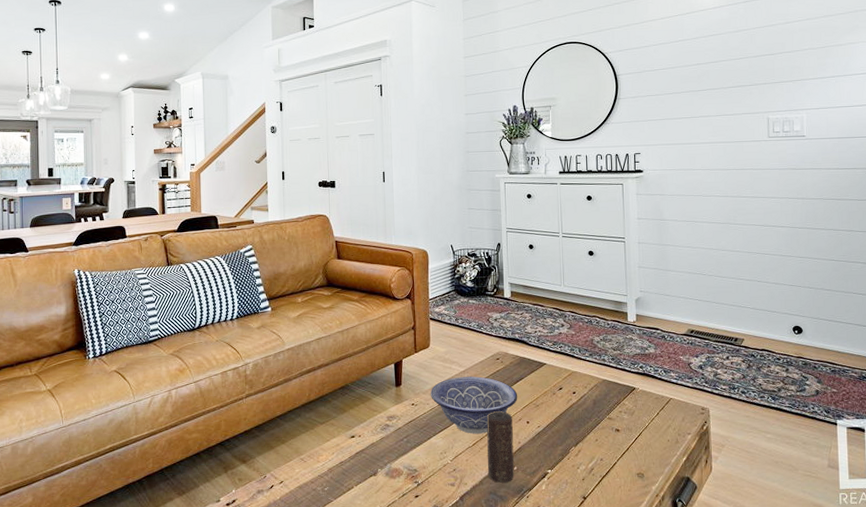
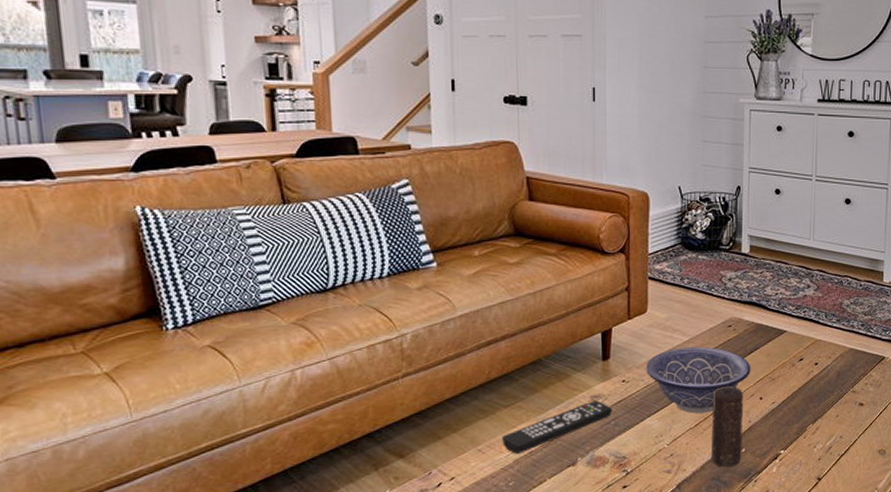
remote control: none [319,420,405,463] -> present [502,400,613,454]

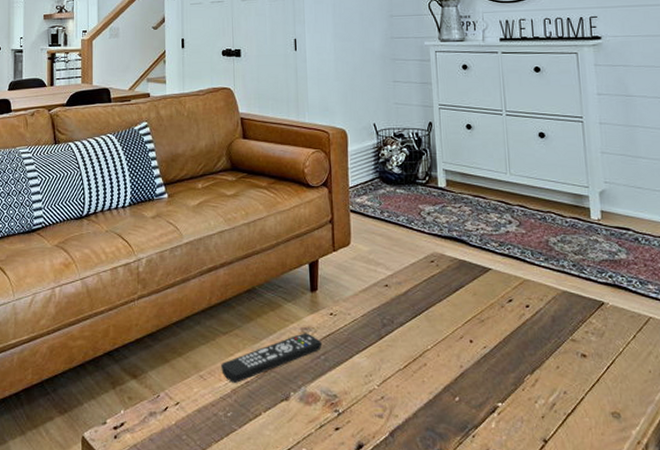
decorative bowl: present [646,347,751,414] -> none [352,282,458,353]
candle: present [711,386,743,467] -> none [420,326,456,416]

